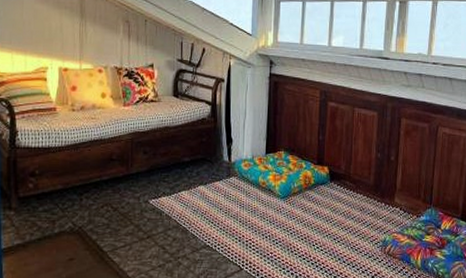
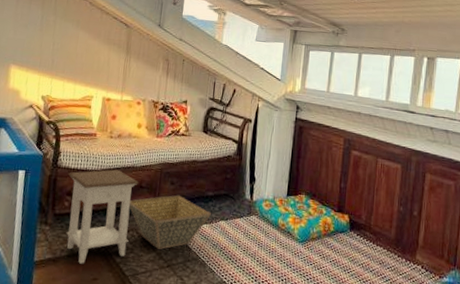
nightstand: none [30,144,108,246] -> present [66,169,138,264]
basket: none [101,164,189,222] -> present [129,194,211,250]

